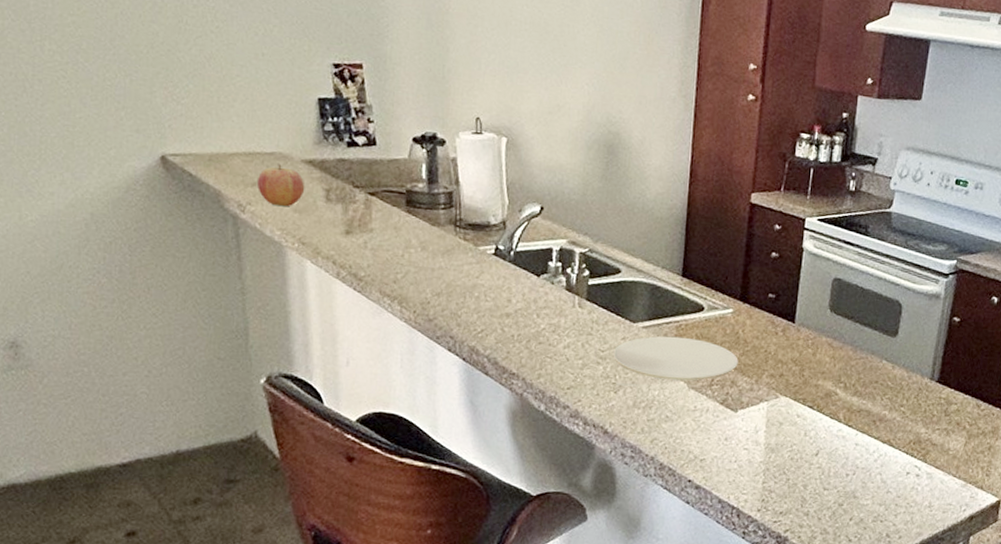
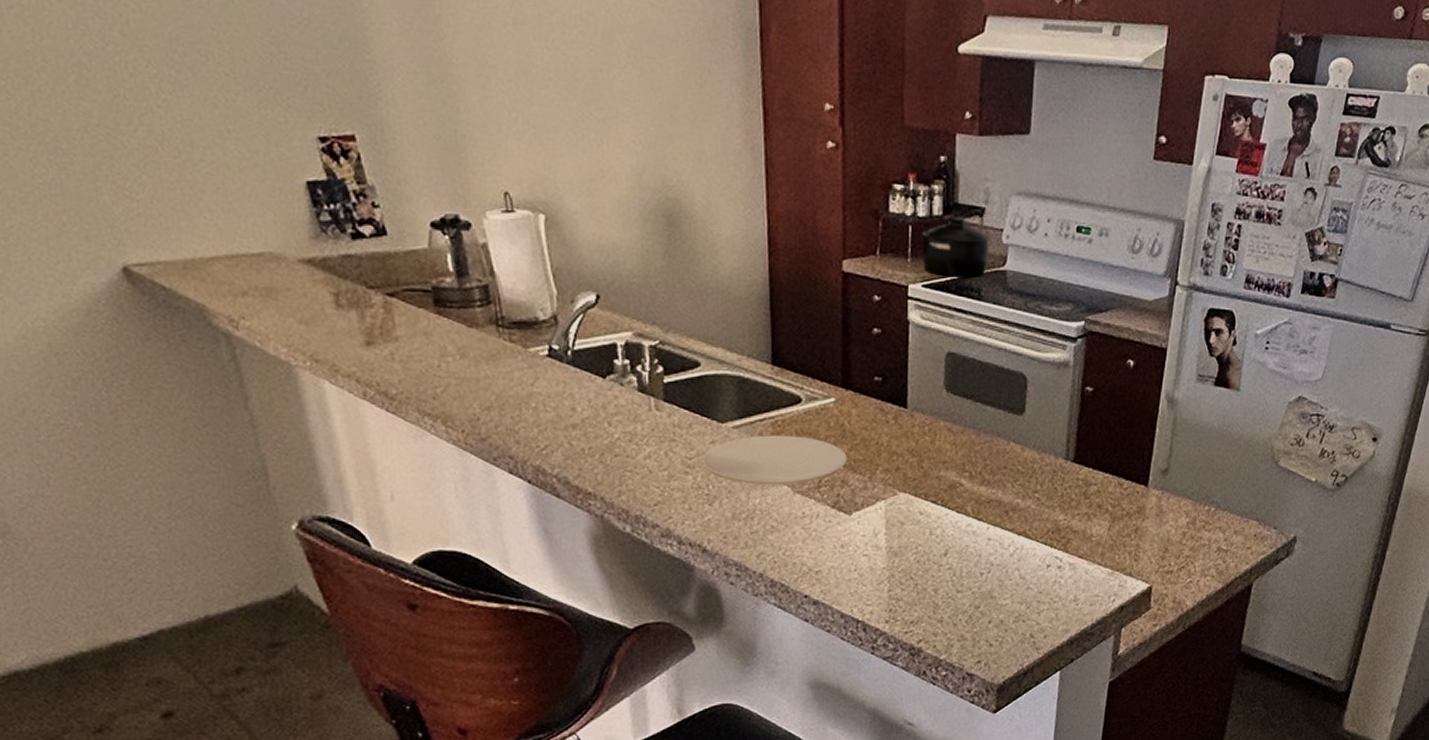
fruit: present [256,163,305,207] -> none [247,265,308,319]
saucepan: none [819,163,880,216] -> present [921,217,990,277]

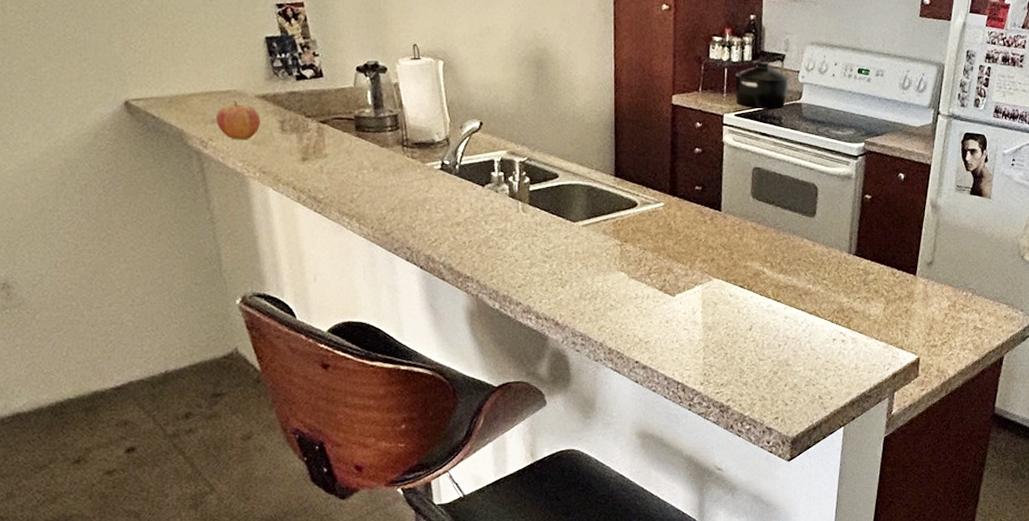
fruit: none [247,265,308,319] -> present [215,100,261,140]
plate: present [702,435,847,485] -> none [557,232,672,272]

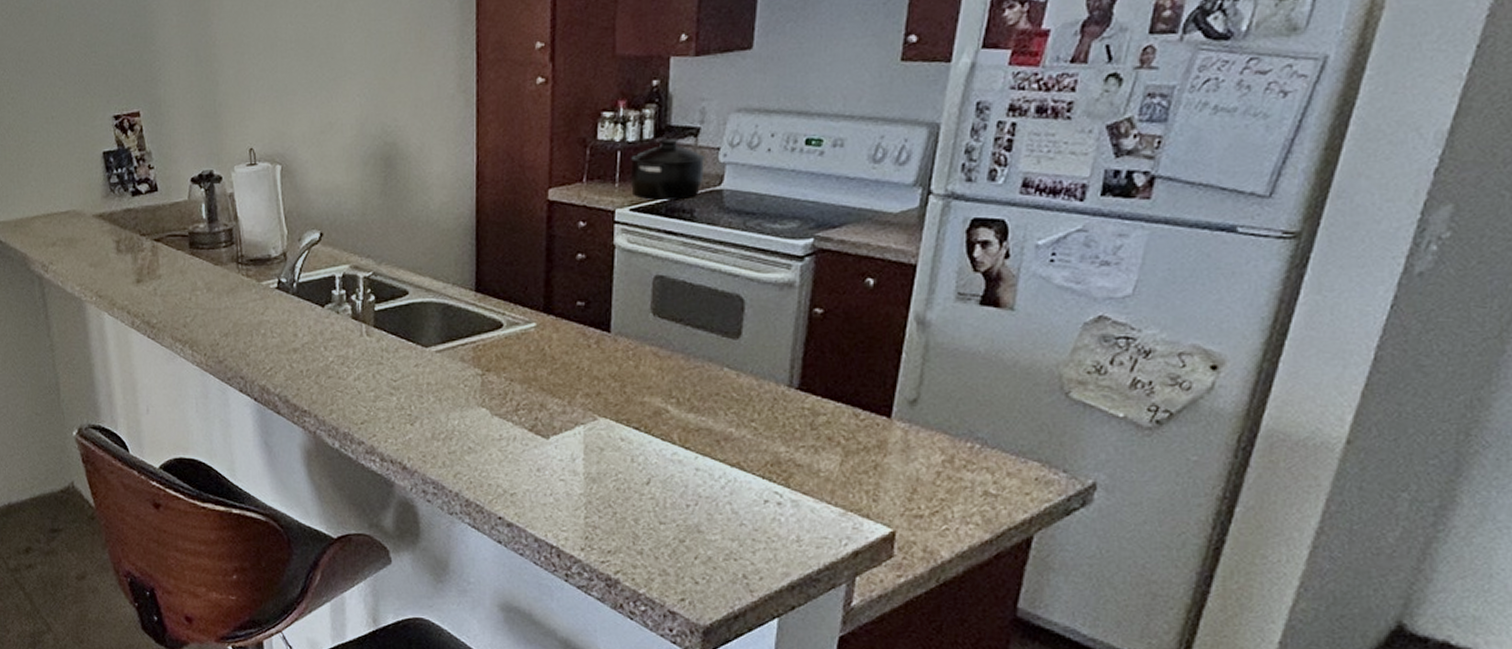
fruit: present [215,100,261,140] -> none [56,220,98,263]

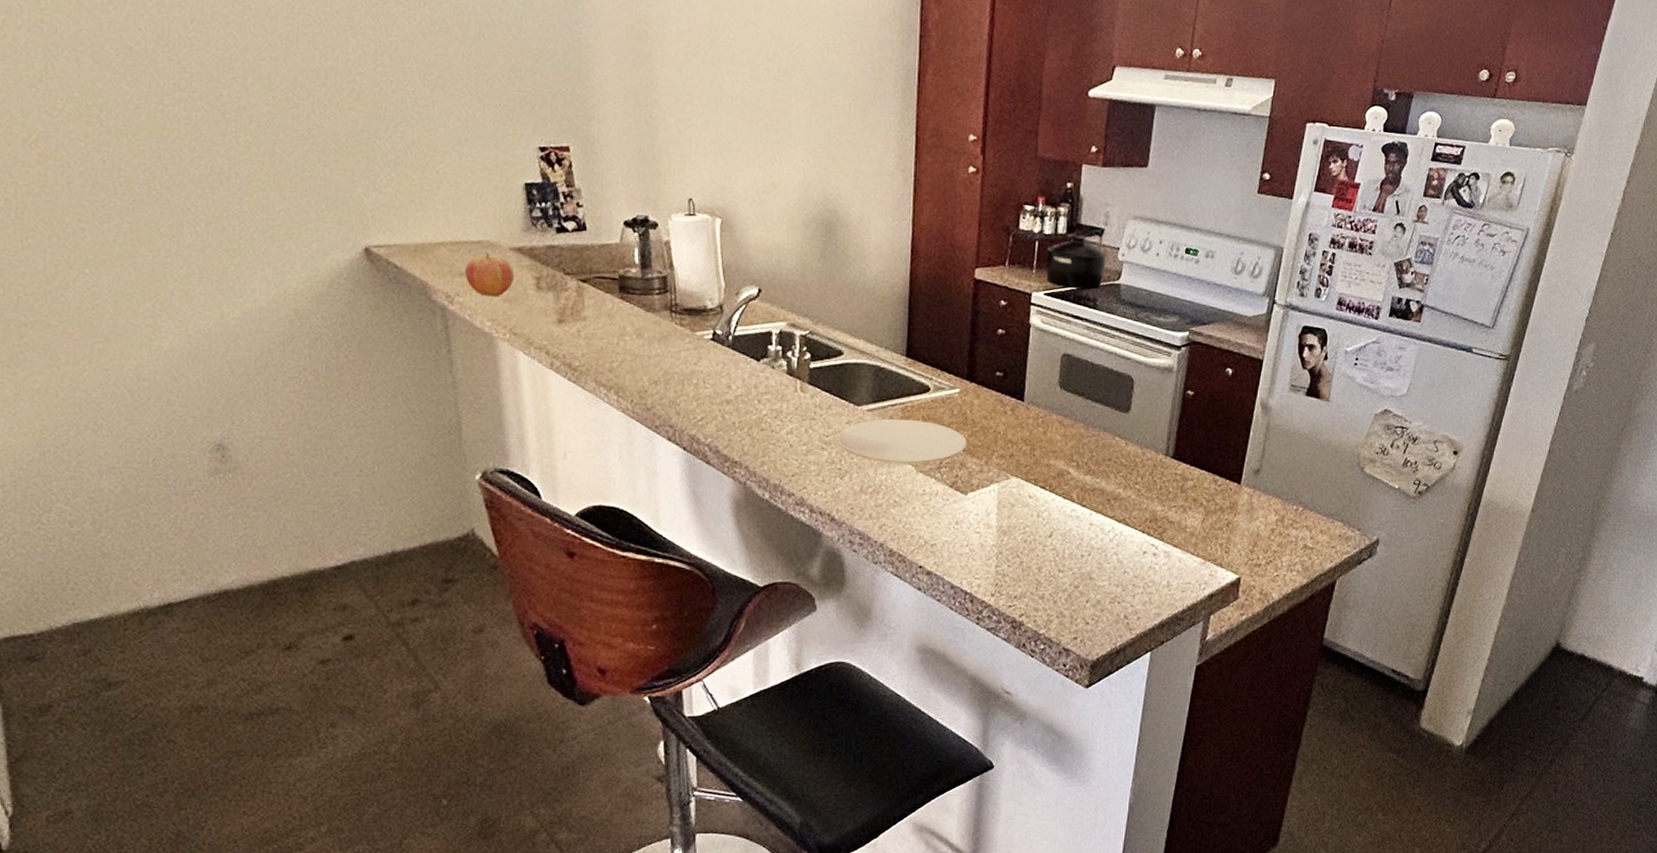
fruit: none [56,220,98,263] -> present [464,251,515,297]
plate: none [406,359,546,407] -> present [837,418,967,464]

